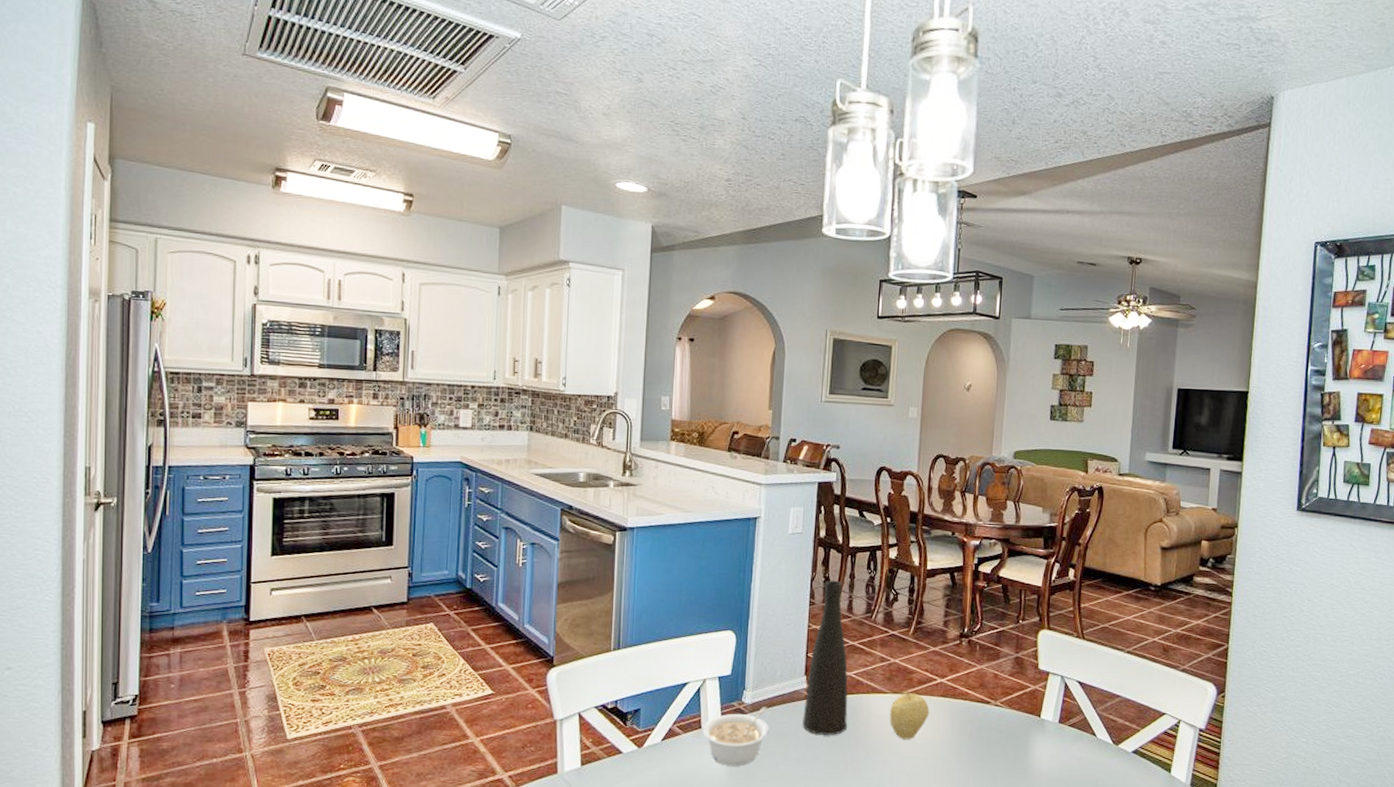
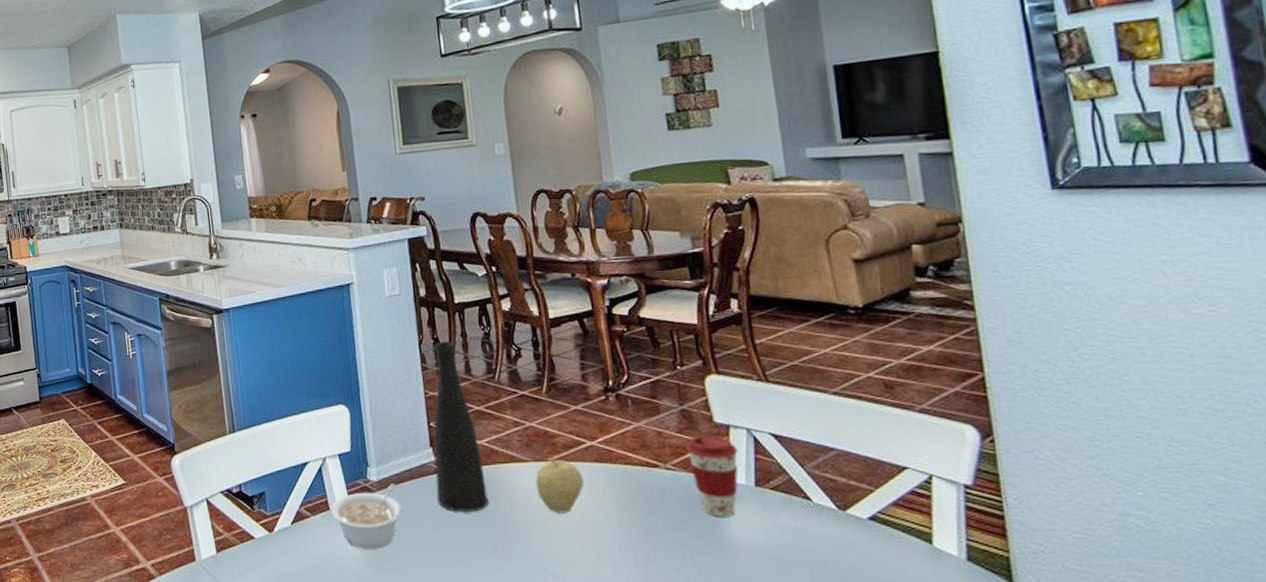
coffee cup: none [1013,679,1052,747] -> present [685,436,739,517]

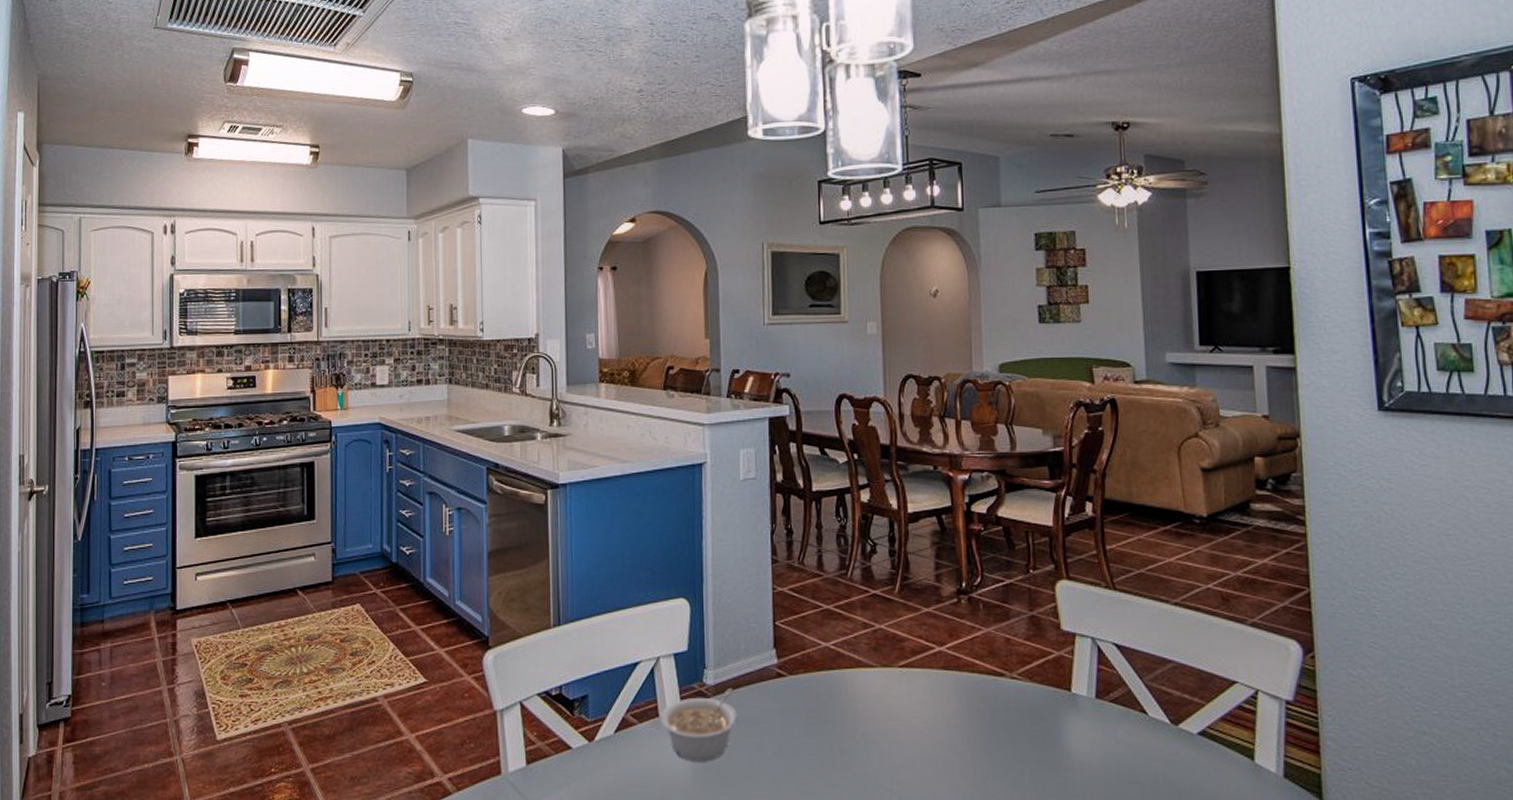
vase: present [433,341,489,512] -> none [776,532,830,721]
fruit: present [535,457,585,514] -> none [880,663,930,724]
coffee cup: present [685,436,739,517] -> none [1032,644,1082,730]

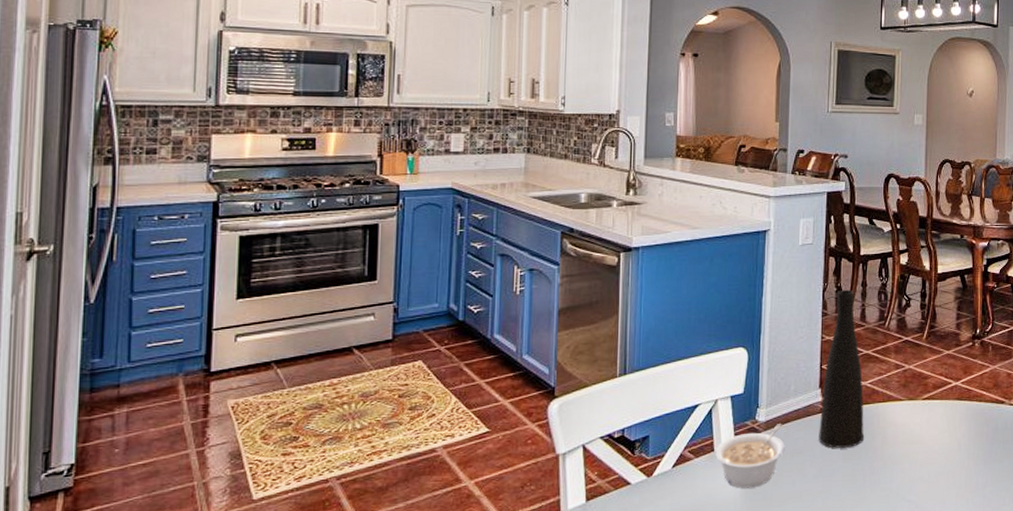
vase: none [776,532,830,721] -> present [818,289,864,448]

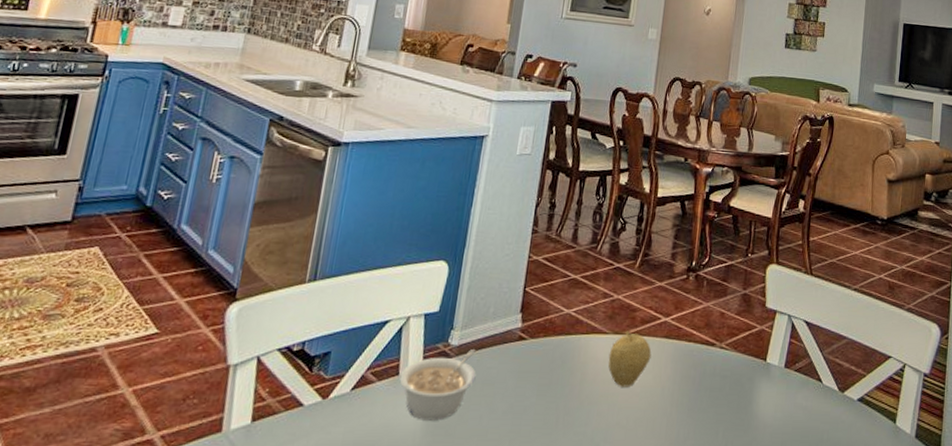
vase: present [818,289,864,448] -> none [513,206,568,382]
fruit: none [906,396,946,446] -> present [608,331,652,387]

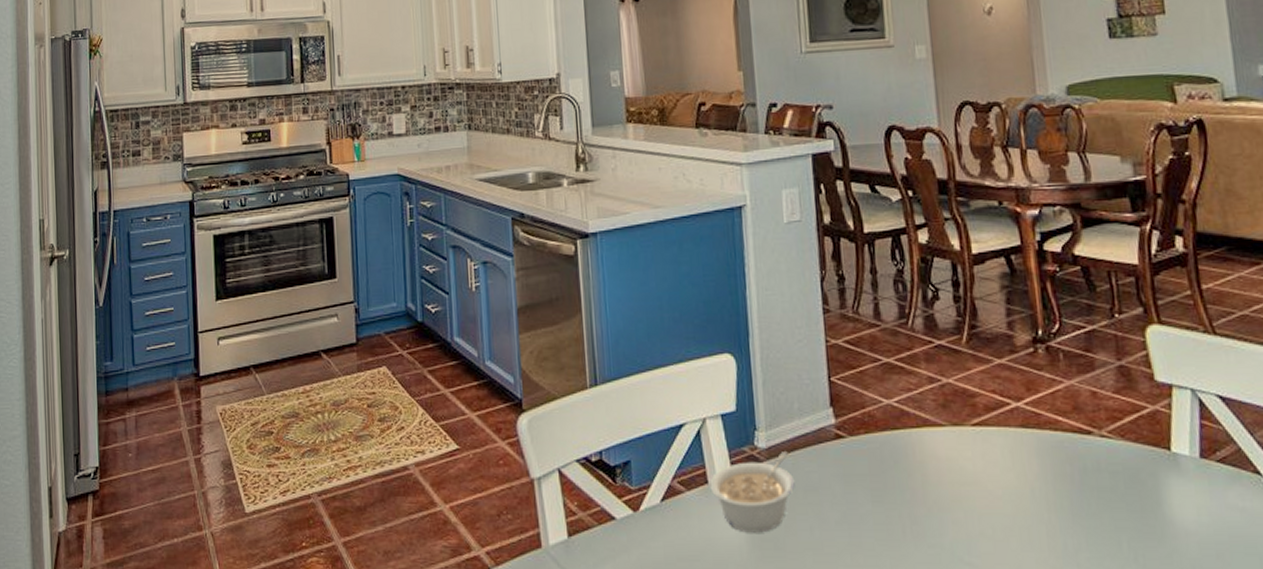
fruit: present [608,331,652,387] -> none [951,421,1008,490]

